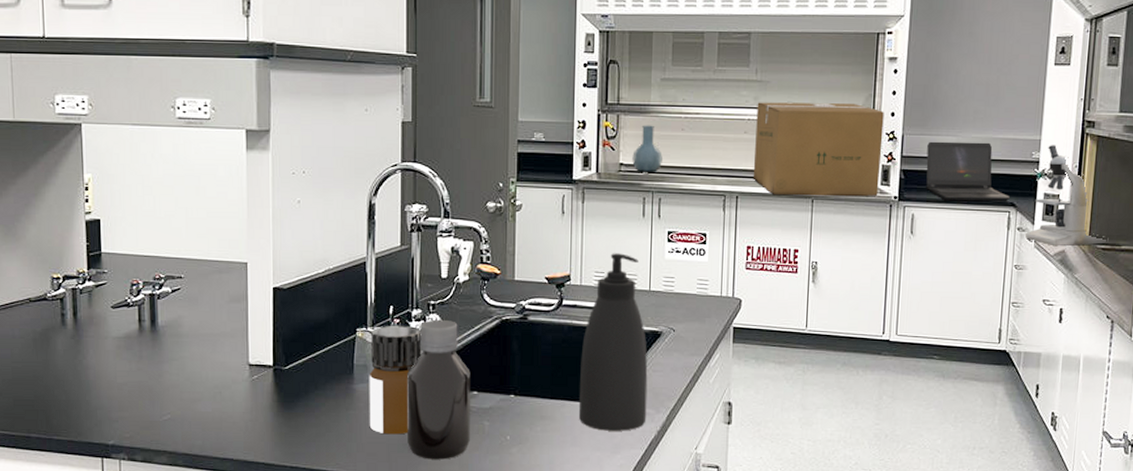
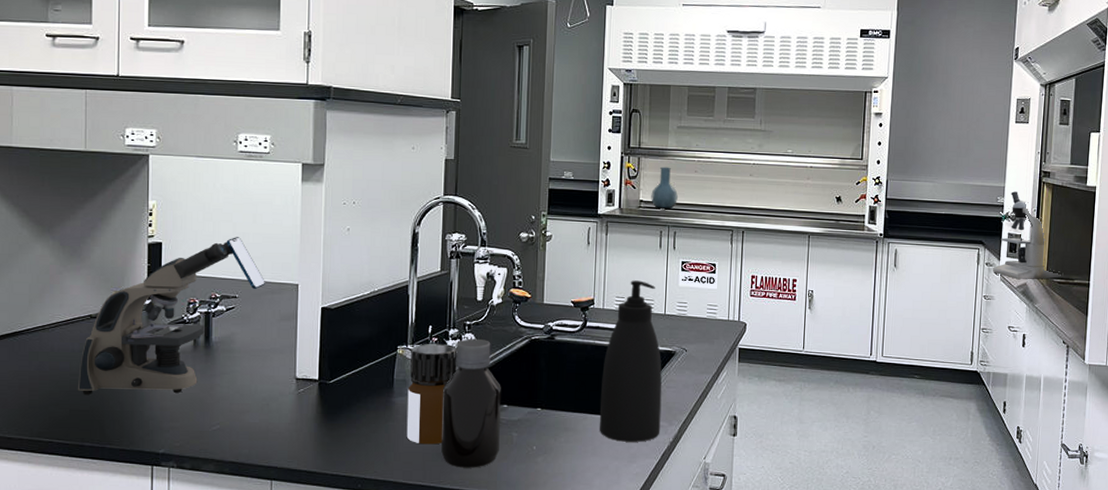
microscope: none [20,212,212,383] -> present [77,237,265,394]
box: present [753,102,884,197] -> none [757,149,871,233]
laptop computer: present [926,141,1010,202] -> none [907,186,979,240]

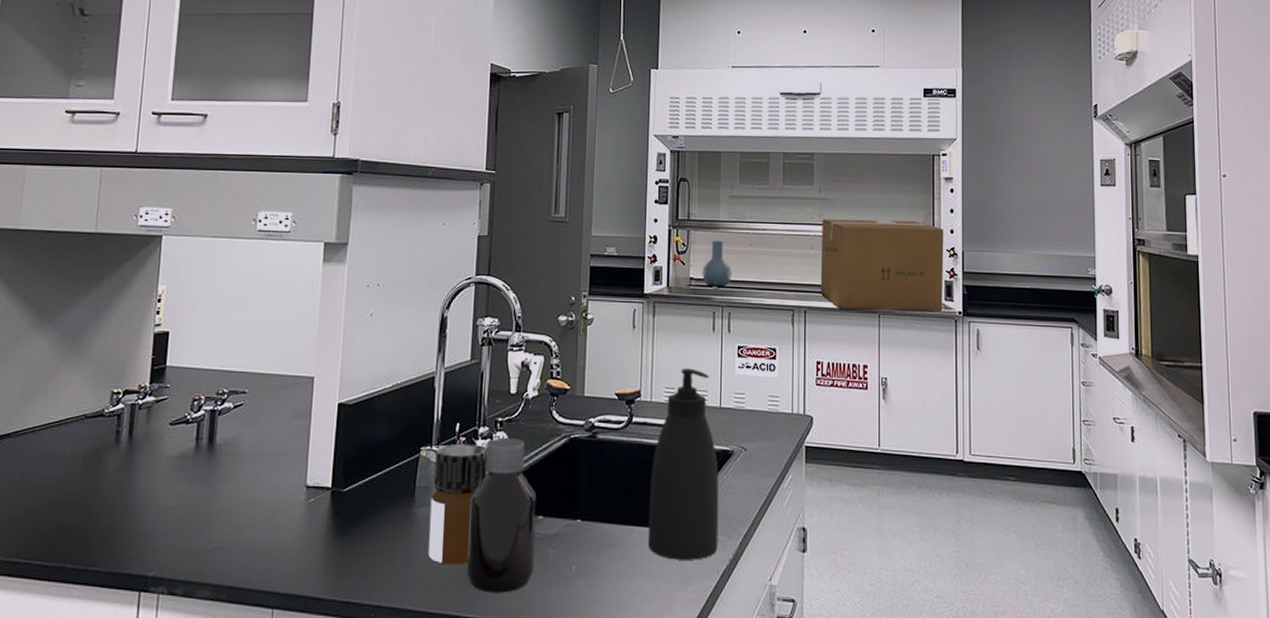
microscope: present [77,237,265,394] -> none [63,324,278,507]
box: none [757,149,871,233] -> present [820,219,944,312]
microscope: present [993,191,1064,280] -> none [1090,262,1171,363]

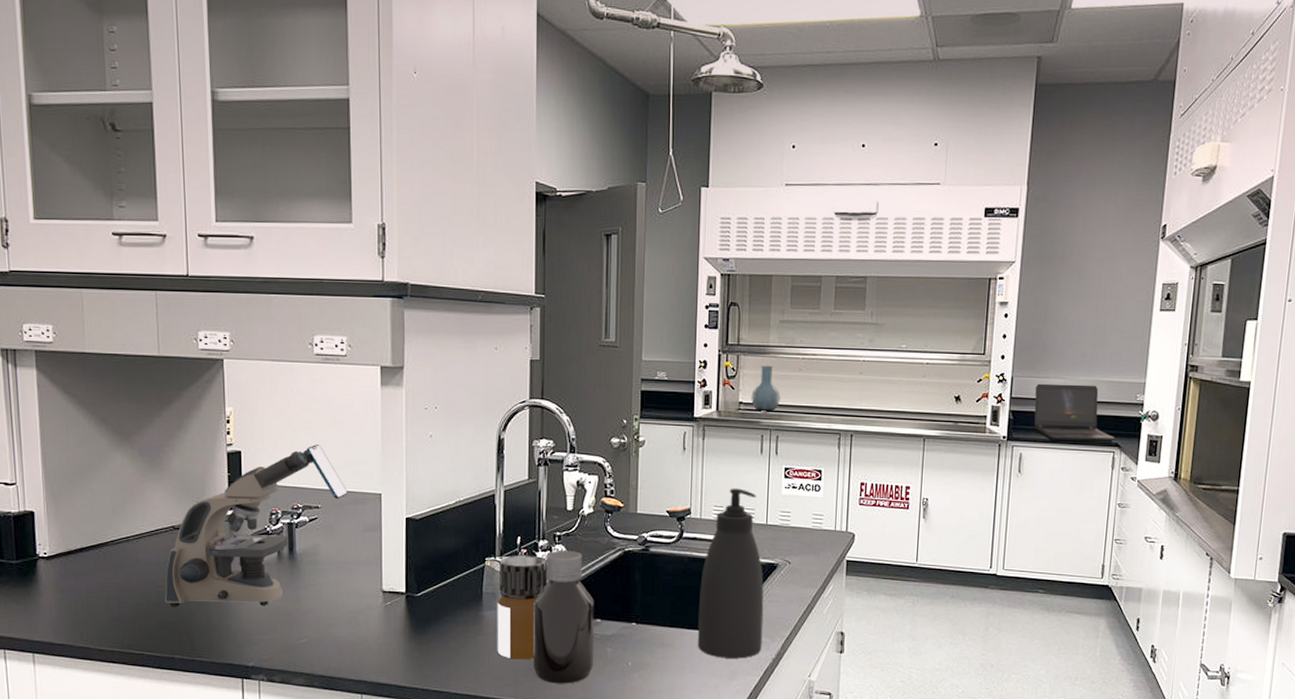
microscope: none [63,324,278,507] -> present [164,445,347,607]
box: present [820,219,944,312] -> none [867,344,995,436]
laptop computer: none [987,258,1071,318] -> present [1034,383,1114,443]

